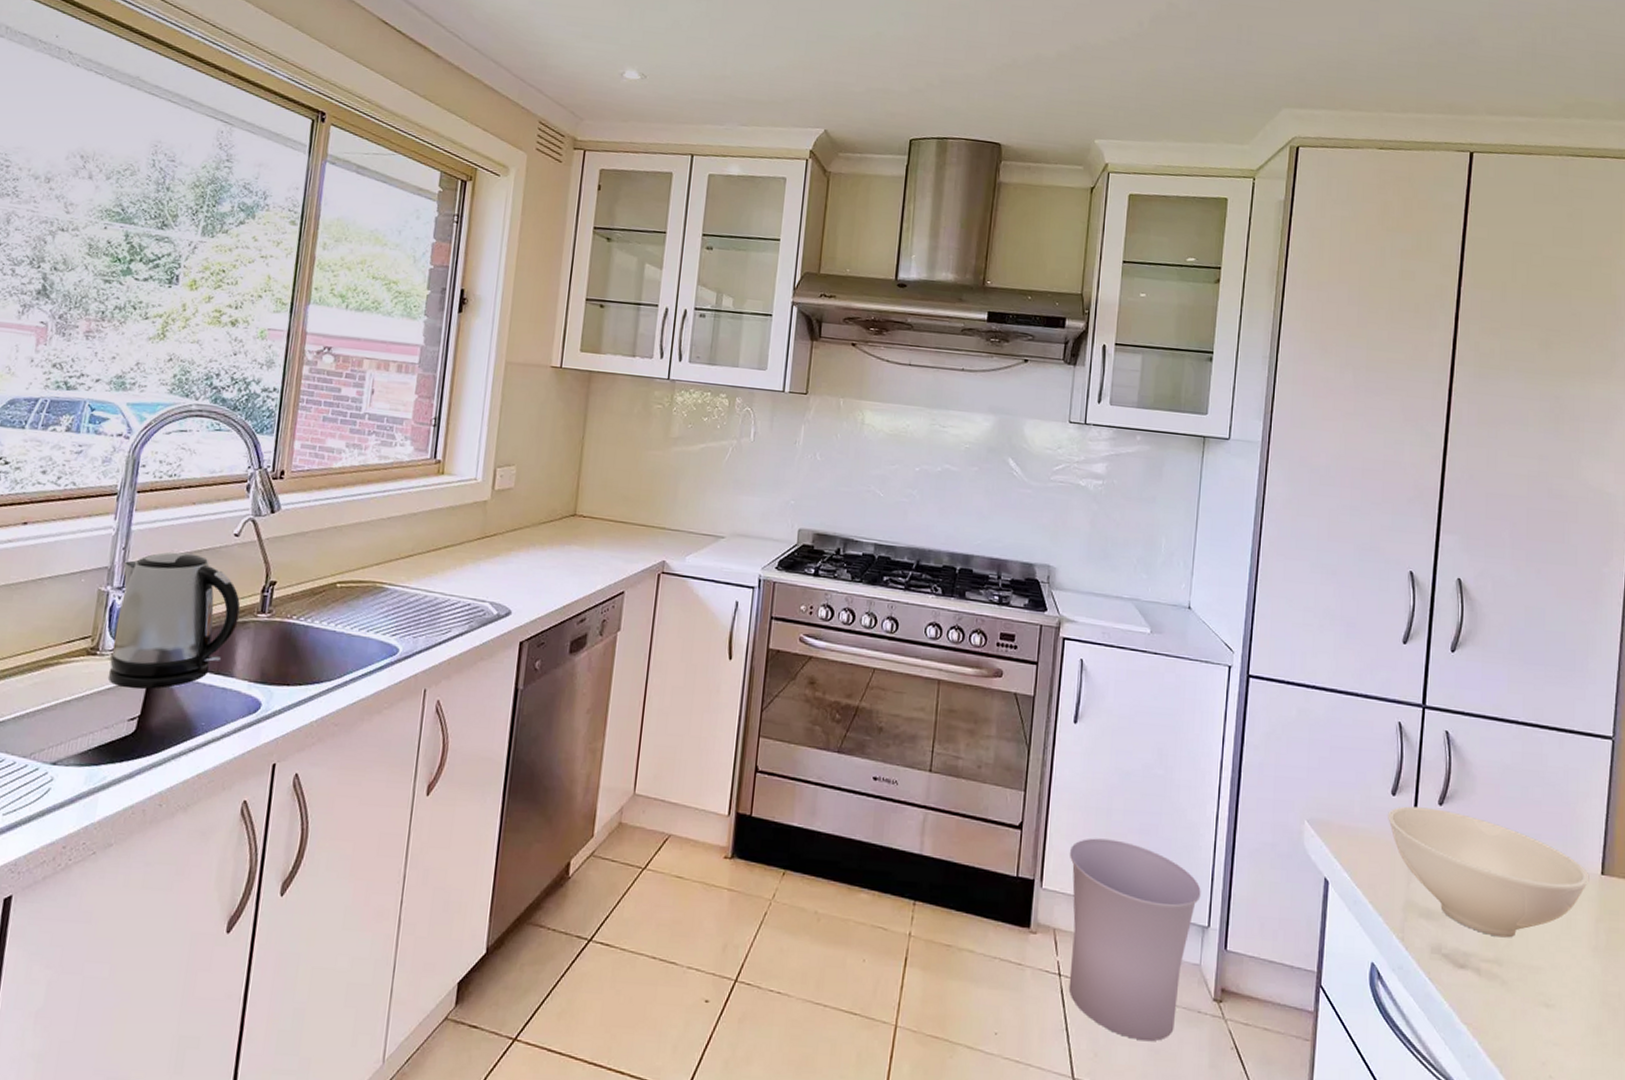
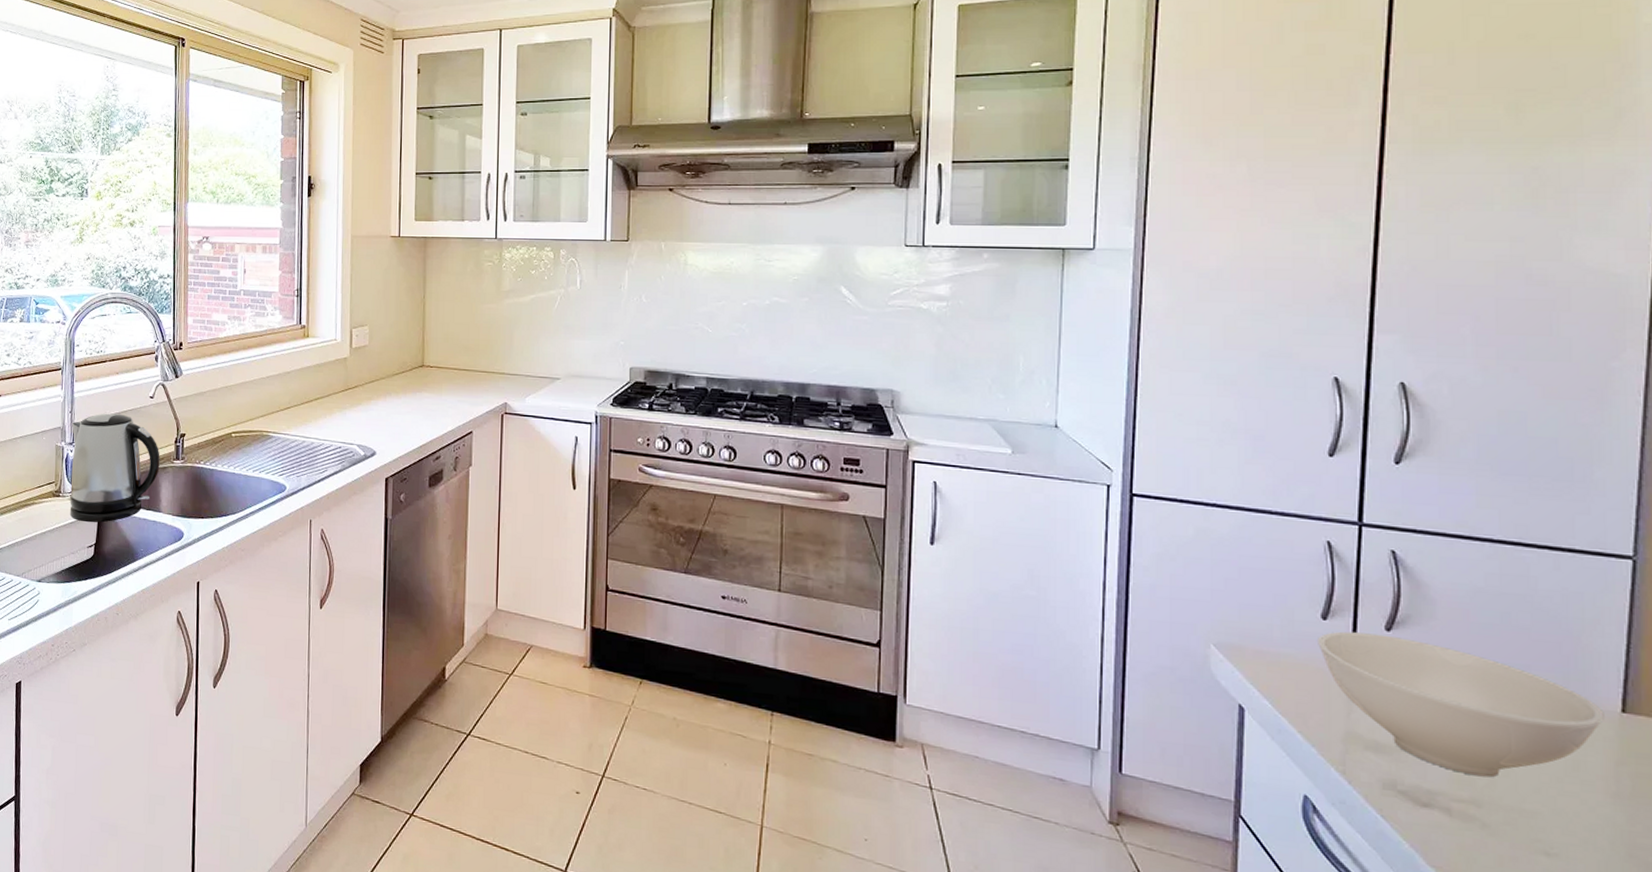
waste bin: present [1068,838,1201,1042] -> none [935,657,1087,859]

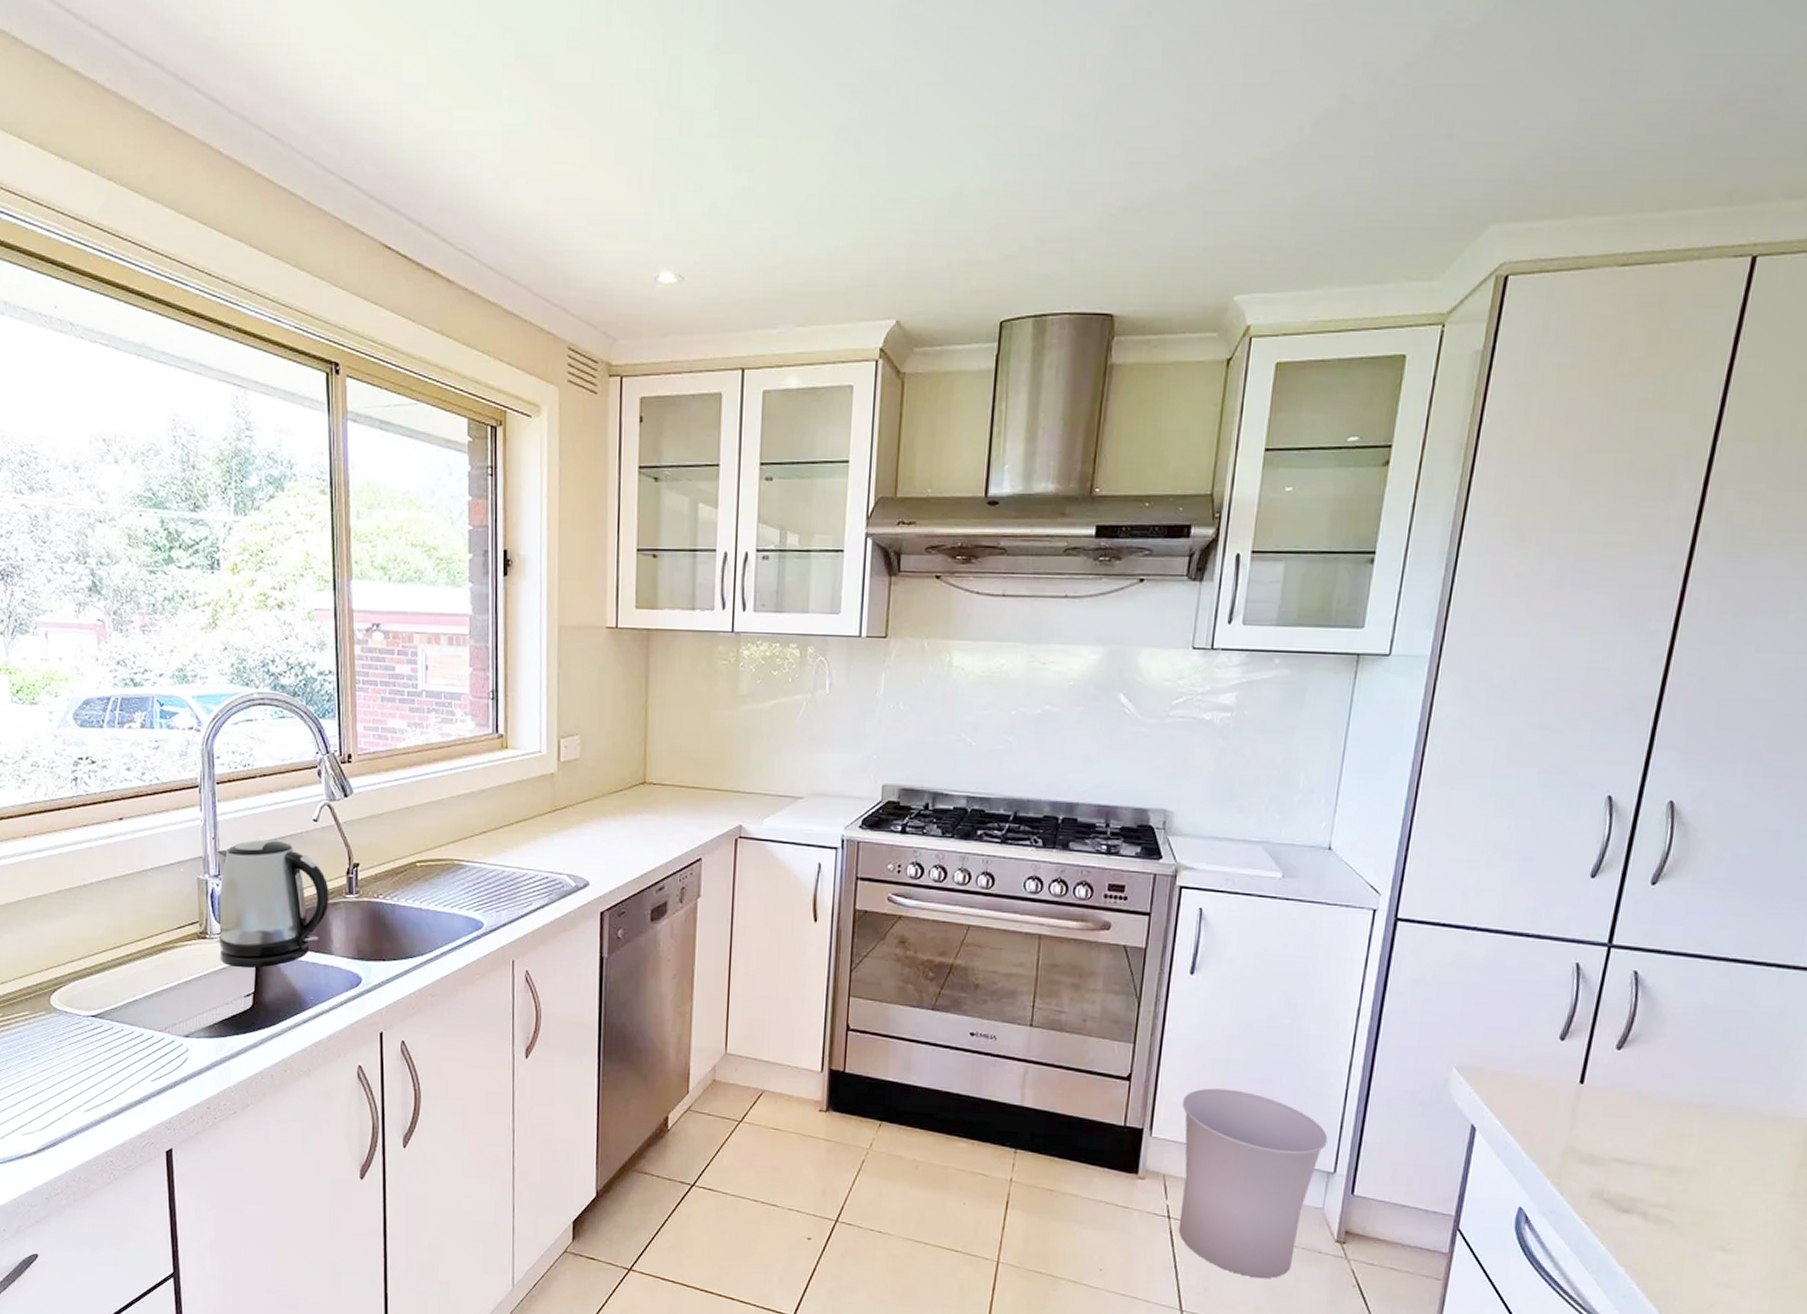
waste bin: none [935,657,1087,859] -> present [1178,1088,1328,1279]
bowl: present [1318,631,1604,778] -> none [1552,1051,1796,1183]

